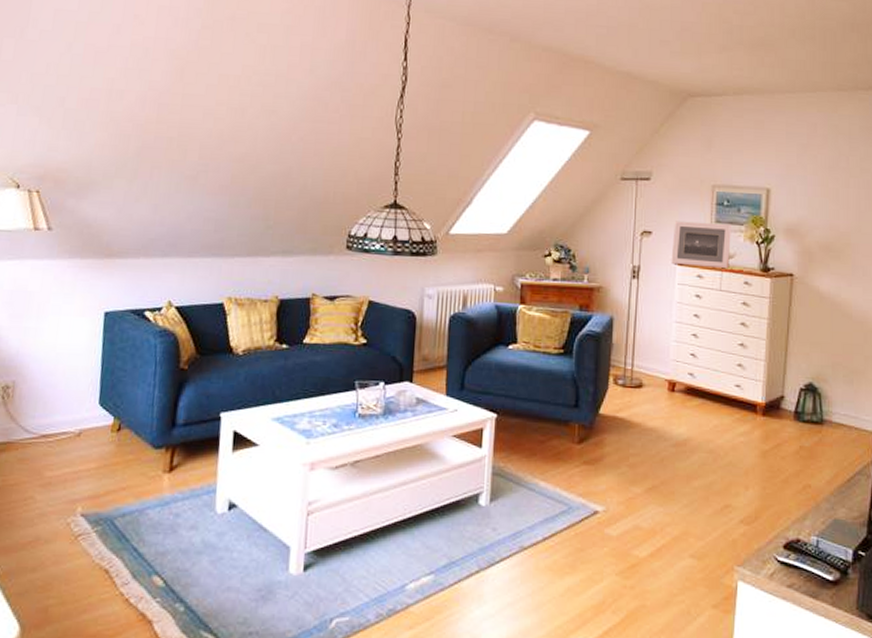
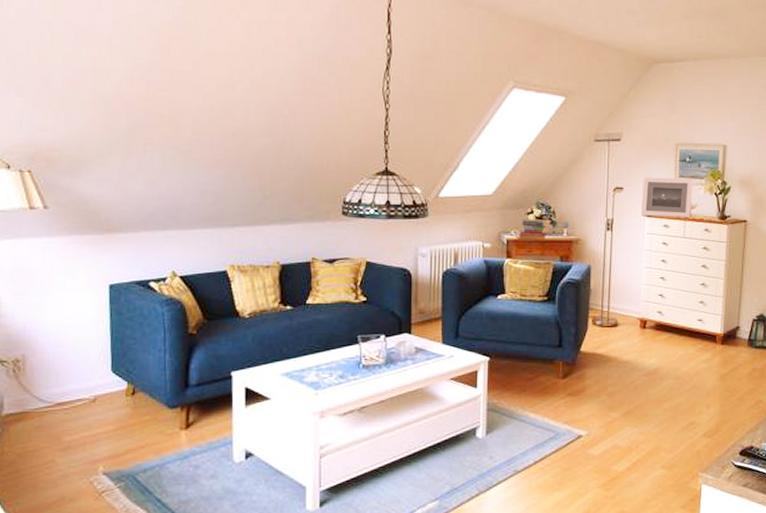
books: none [531,262,565,287] -> present [516,219,546,241]

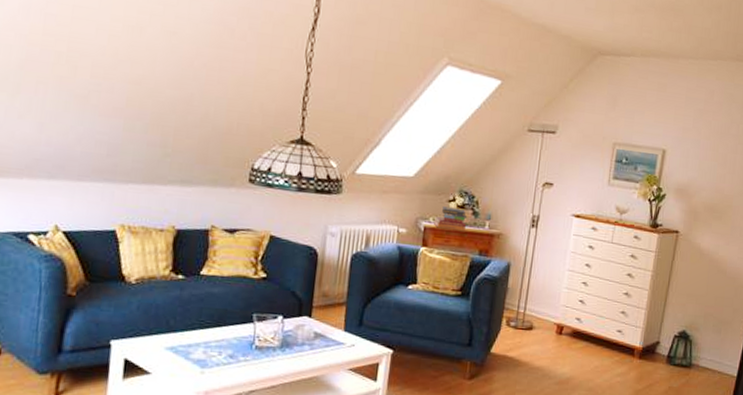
picture frame: present [640,177,694,219] -> none [568,174,628,223]

